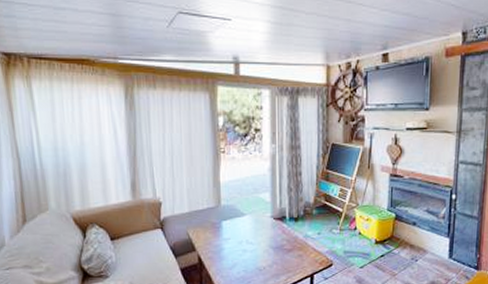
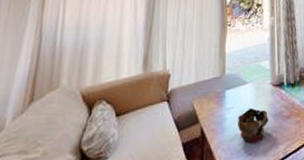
decorative bowl: none [236,239,270,273] -> present [238,108,269,144]

